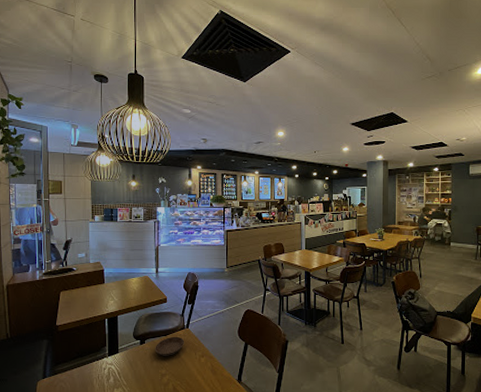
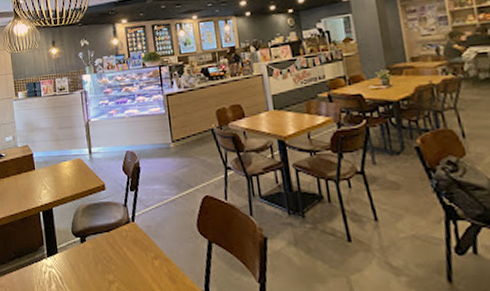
saucer: present [155,336,184,356] -> none [98,232,131,258]

